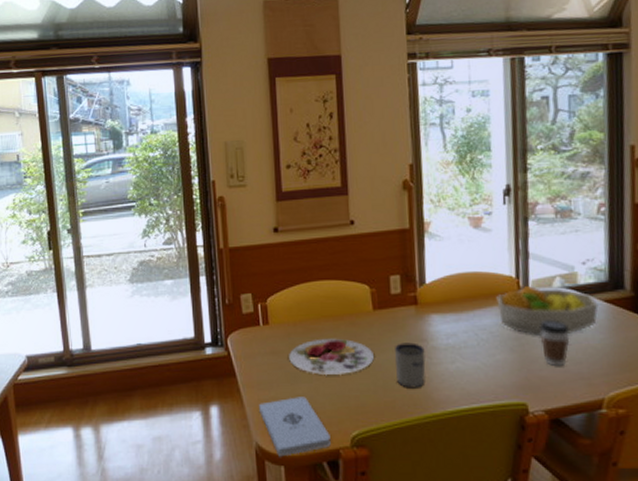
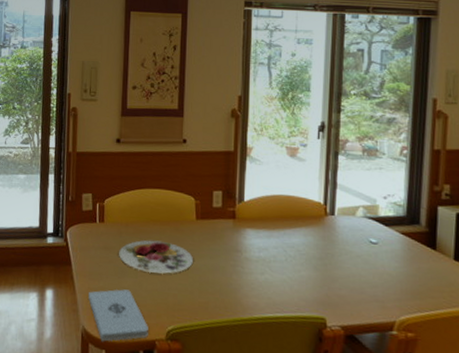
mug: present [395,342,426,388] -> none [212,251,238,294]
fruit bowl: present [496,285,599,336] -> none [305,212,396,260]
coffee cup: present [540,320,570,367] -> none [342,245,368,288]

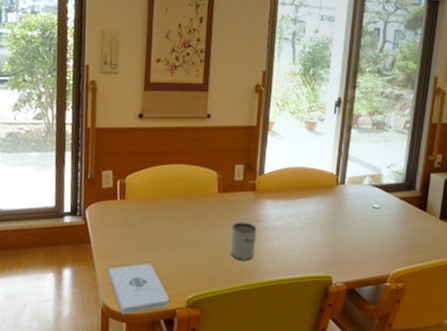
plate: present [119,240,193,274] -> none [140,214,214,246]
mug: none [212,251,238,294] -> present [231,222,257,261]

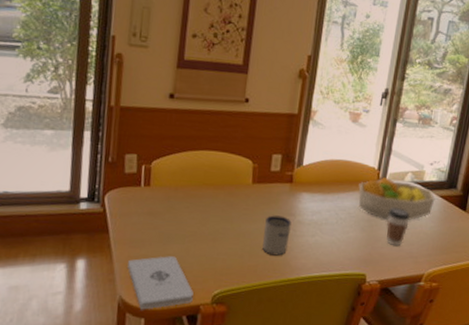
fruit bowl: none [319,181,395,223] -> present [358,176,436,221]
coffee cup: none [349,211,371,248] -> present [386,207,410,246]

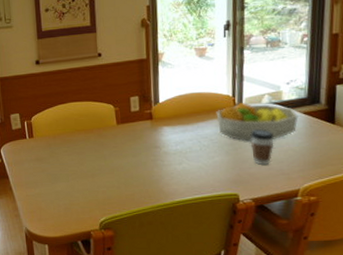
notepad: present [127,256,194,310] -> none [27,192,84,238]
mug: present [262,215,292,256] -> none [134,149,159,184]

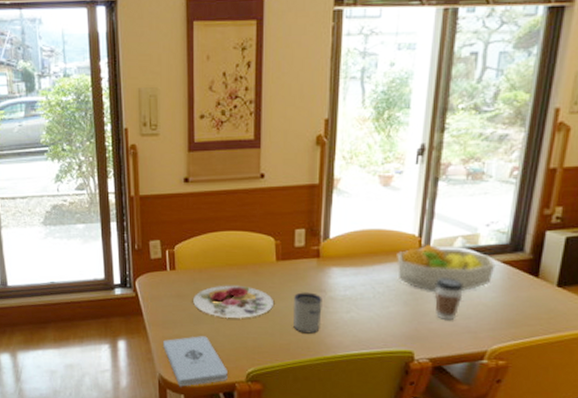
notepad: none [27,192,84,238] -> present [163,336,228,387]
plate: none [50,147,117,175] -> present [193,285,273,318]
mug: none [134,149,159,184] -> present [293,292,322,334]

